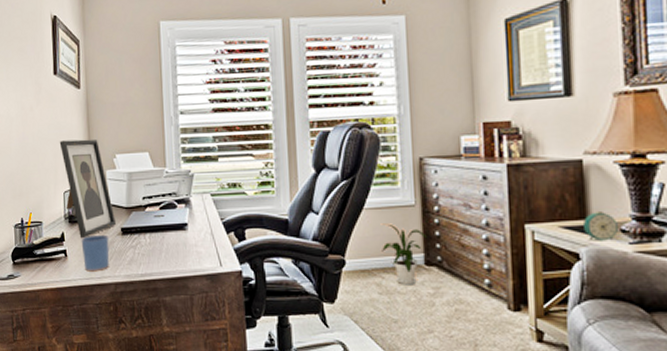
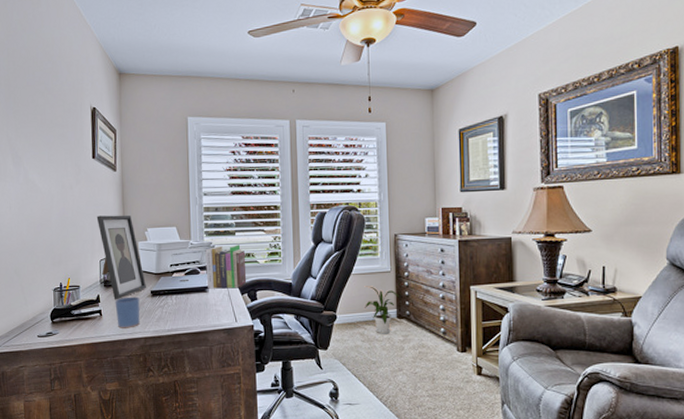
books: none [183,173,233,226] -> present [205,245,247,289]
alarm clock: present [584,212,618,241] -> none [511,276,535,298]

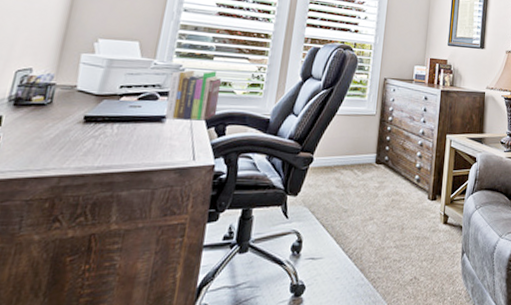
picture frame: present [96,215,146,300] -> none [14,14,80,125]
mug: present [115,296,140,328] -> none [21,121,65,163]
house plant: present [365,286,399,334] -> none [345,128,380,180]

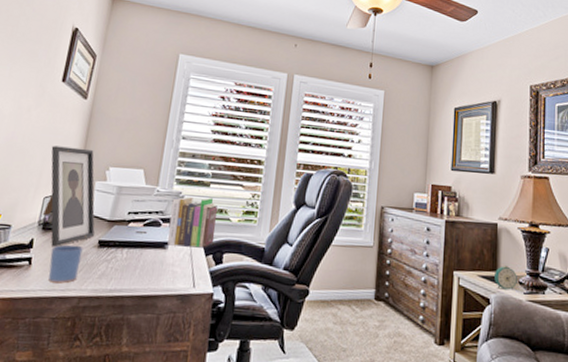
picture frame: none [14,14,80,125] -> present [43,145,95,247]
mug: none [21,121,65,163] -> present [48,244,83,284]
alarm clock: none [481,129,500,149] -> present [494,266,517,291]

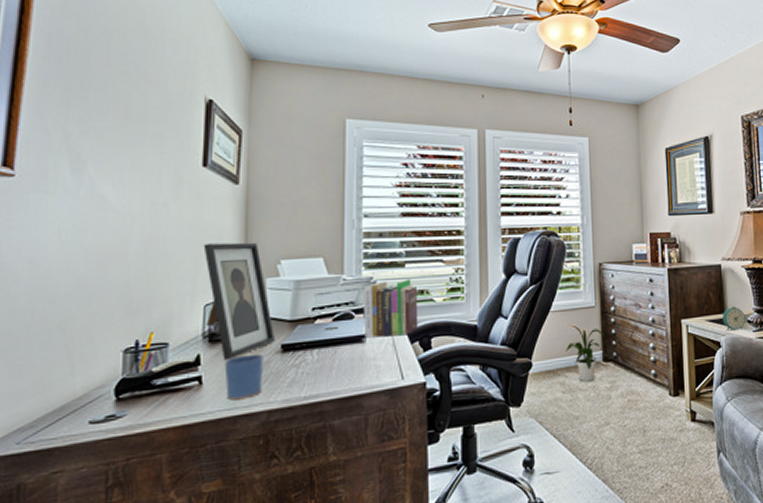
house plant: none [341,260,379,317] -> present [566,324,605,382]

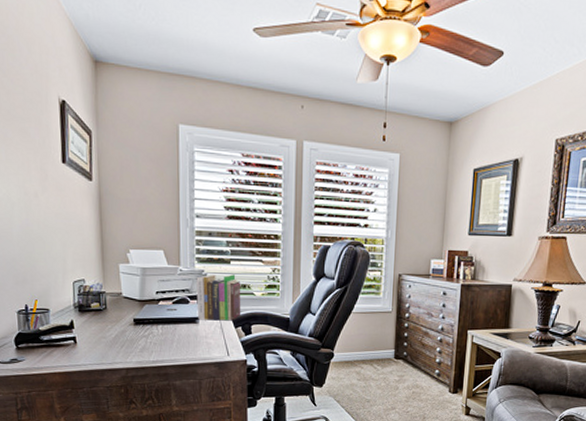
picture frame: present [203,242,274,361] -> none [68,231,128,327]
mug: present [224,353,264,401] -> none [91,324,121,358]
house plant: present [566,324,605,382] -> none [363,325,398,374]
alarm clock: present [723,306,746,331] -> none [506,323,528,345]

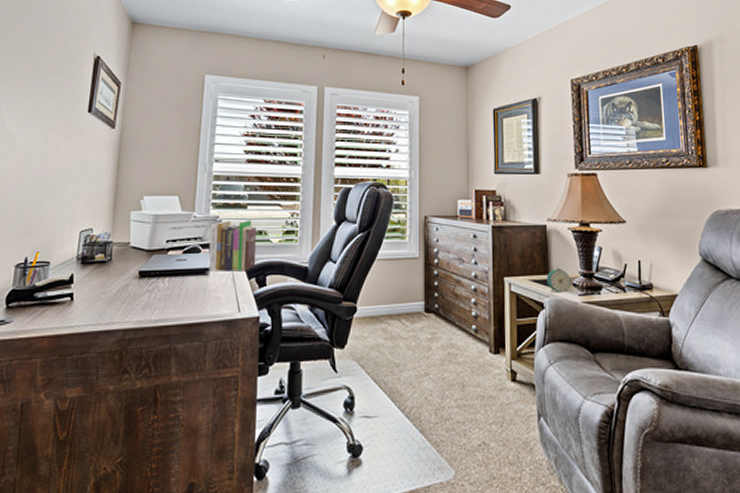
alarm clock: none [506,323,528,345] -> present [547,268,571,293]

